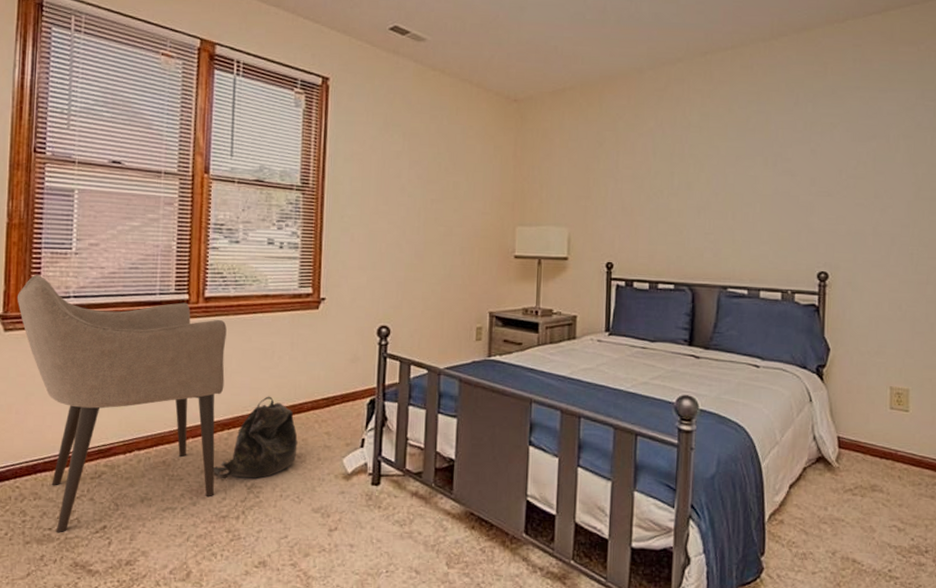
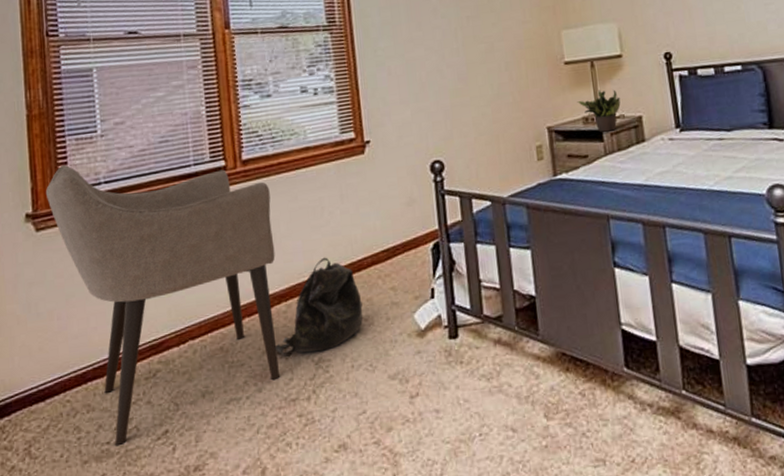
potted plant: none [520,286,560,325] -> present [577,89,621,132]

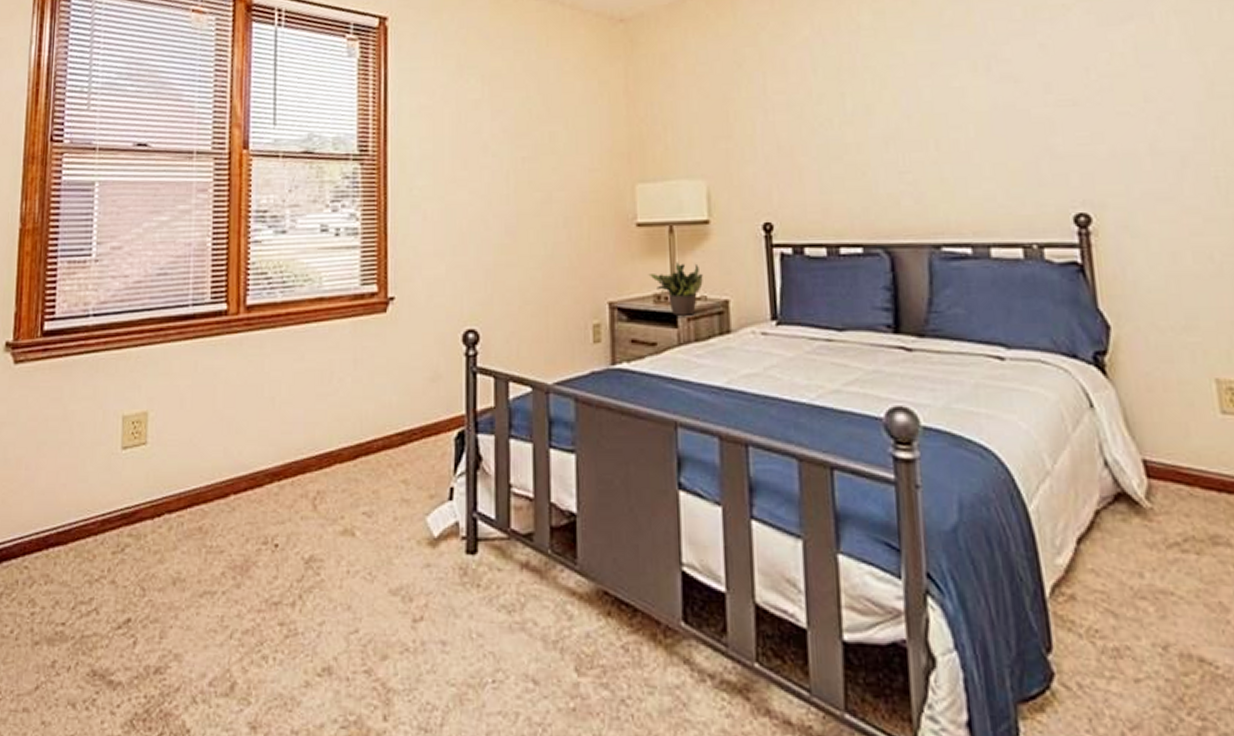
armchair: present [45,164,281,446] -> none [29,289,274,630]
backpack: present [275,257,363,357] -> none [261,433,367,549]

